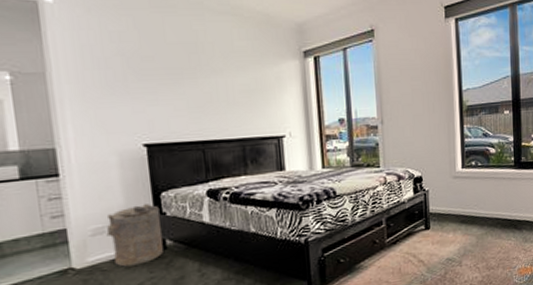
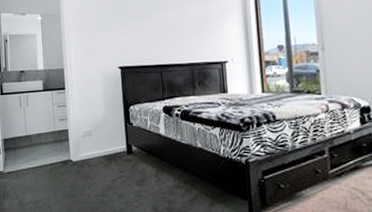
laundry hamper: present [106,204,163,267] -> none [92,115,130,164]

